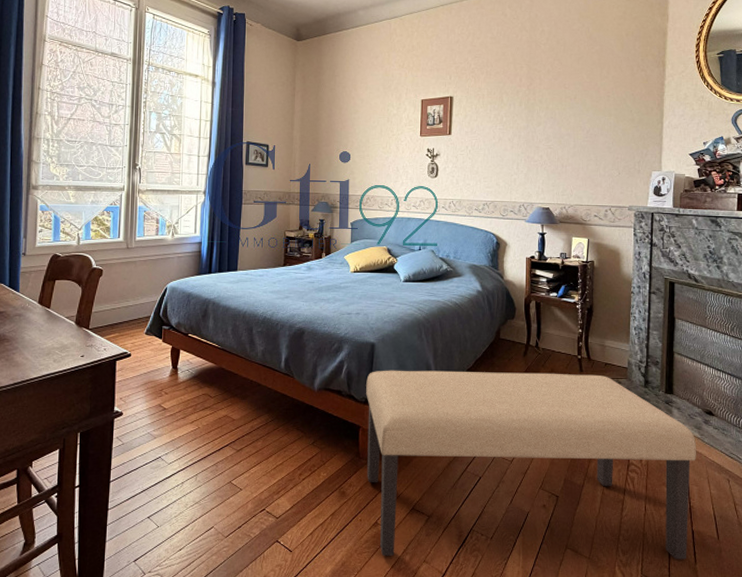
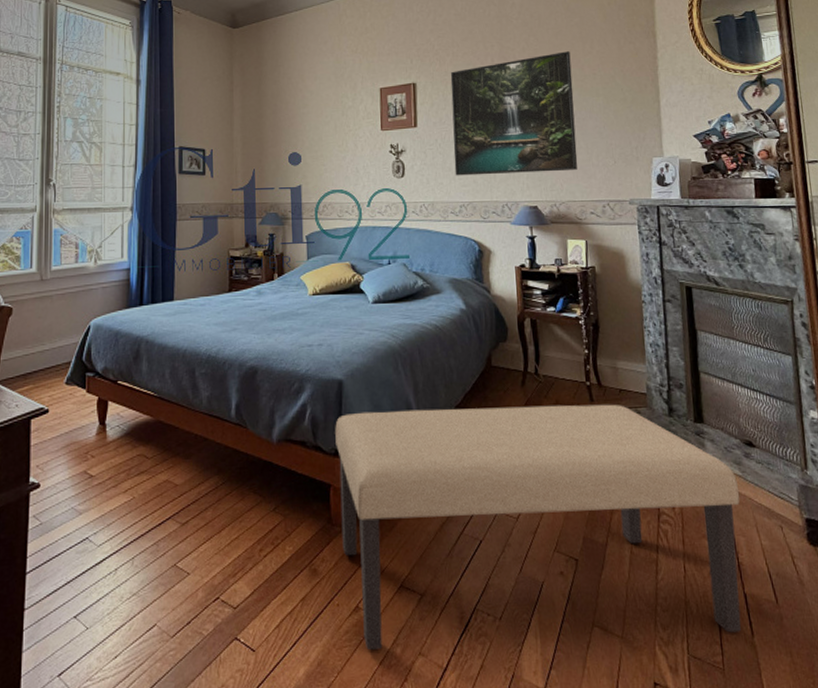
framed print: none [481,75,589,179] -> present [450,51,578,176]

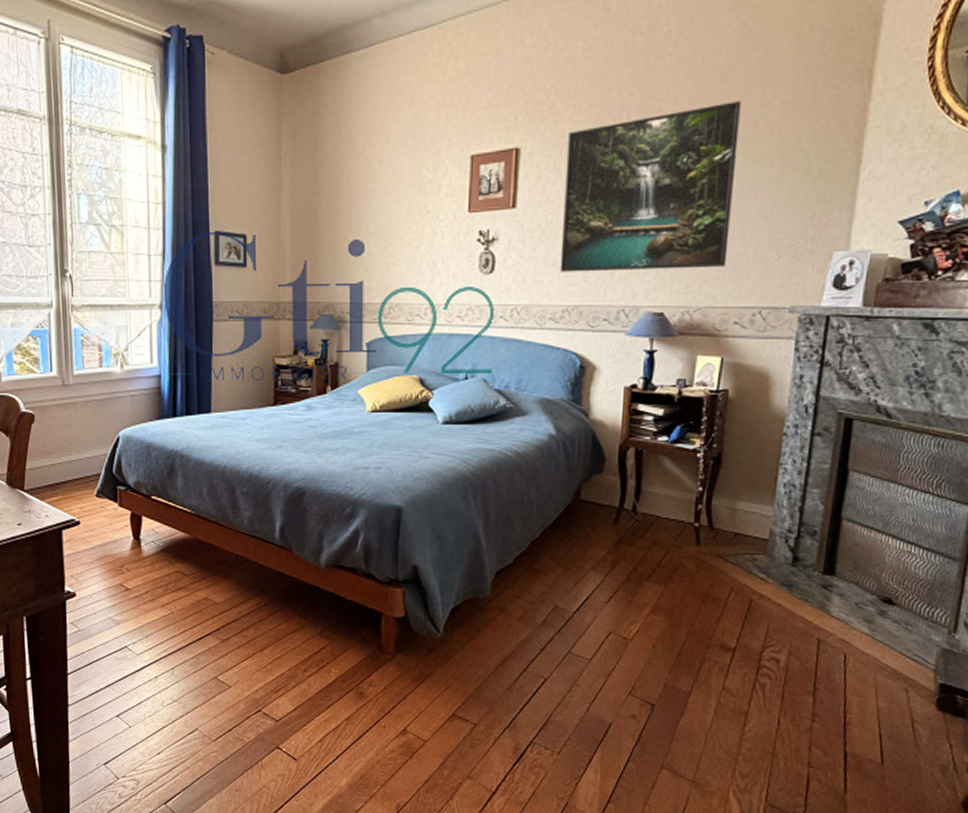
bench: present [335,404,741,650] -> none [390,542,864,788]

